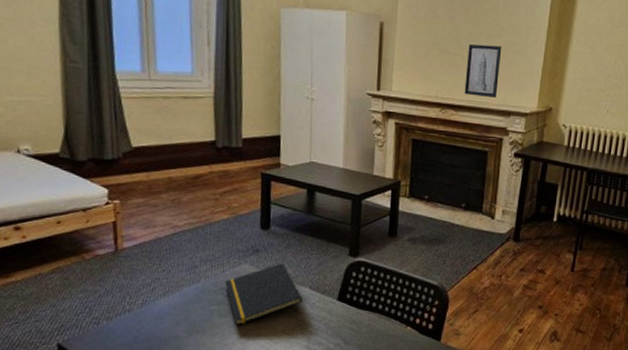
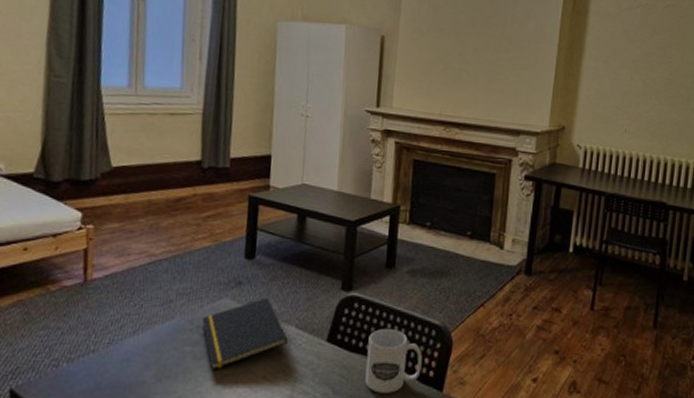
mug: none [372,288,422,343] -> present [365,328,423,393]
wall art: present [464,44,502,98] -> none [470,59,510,116]

